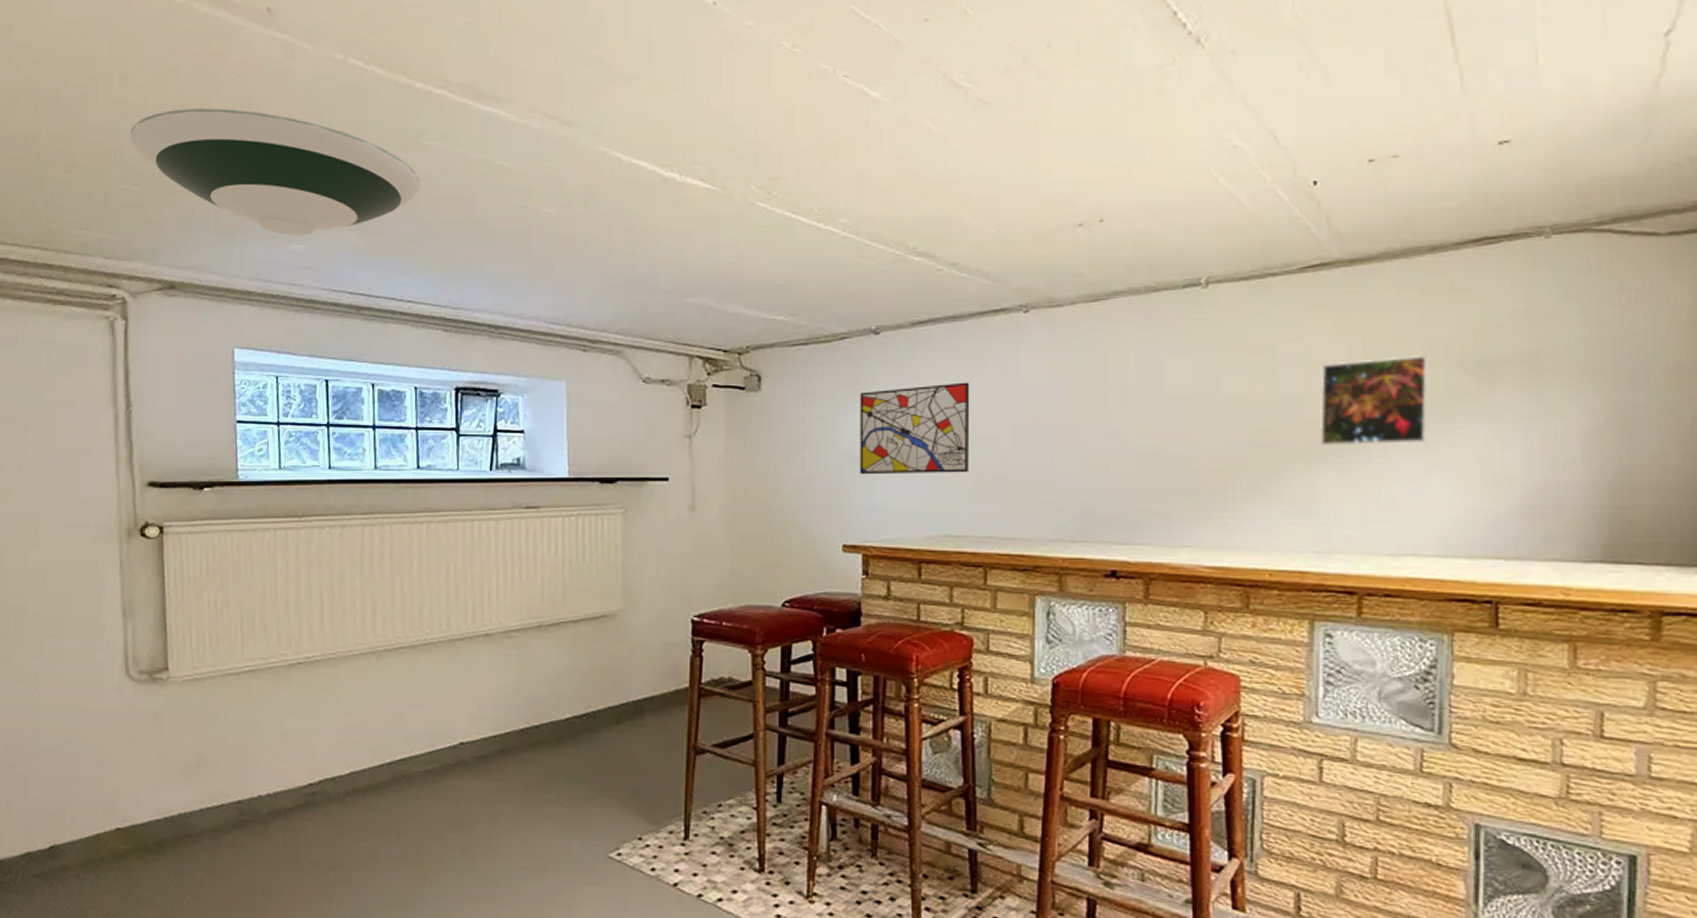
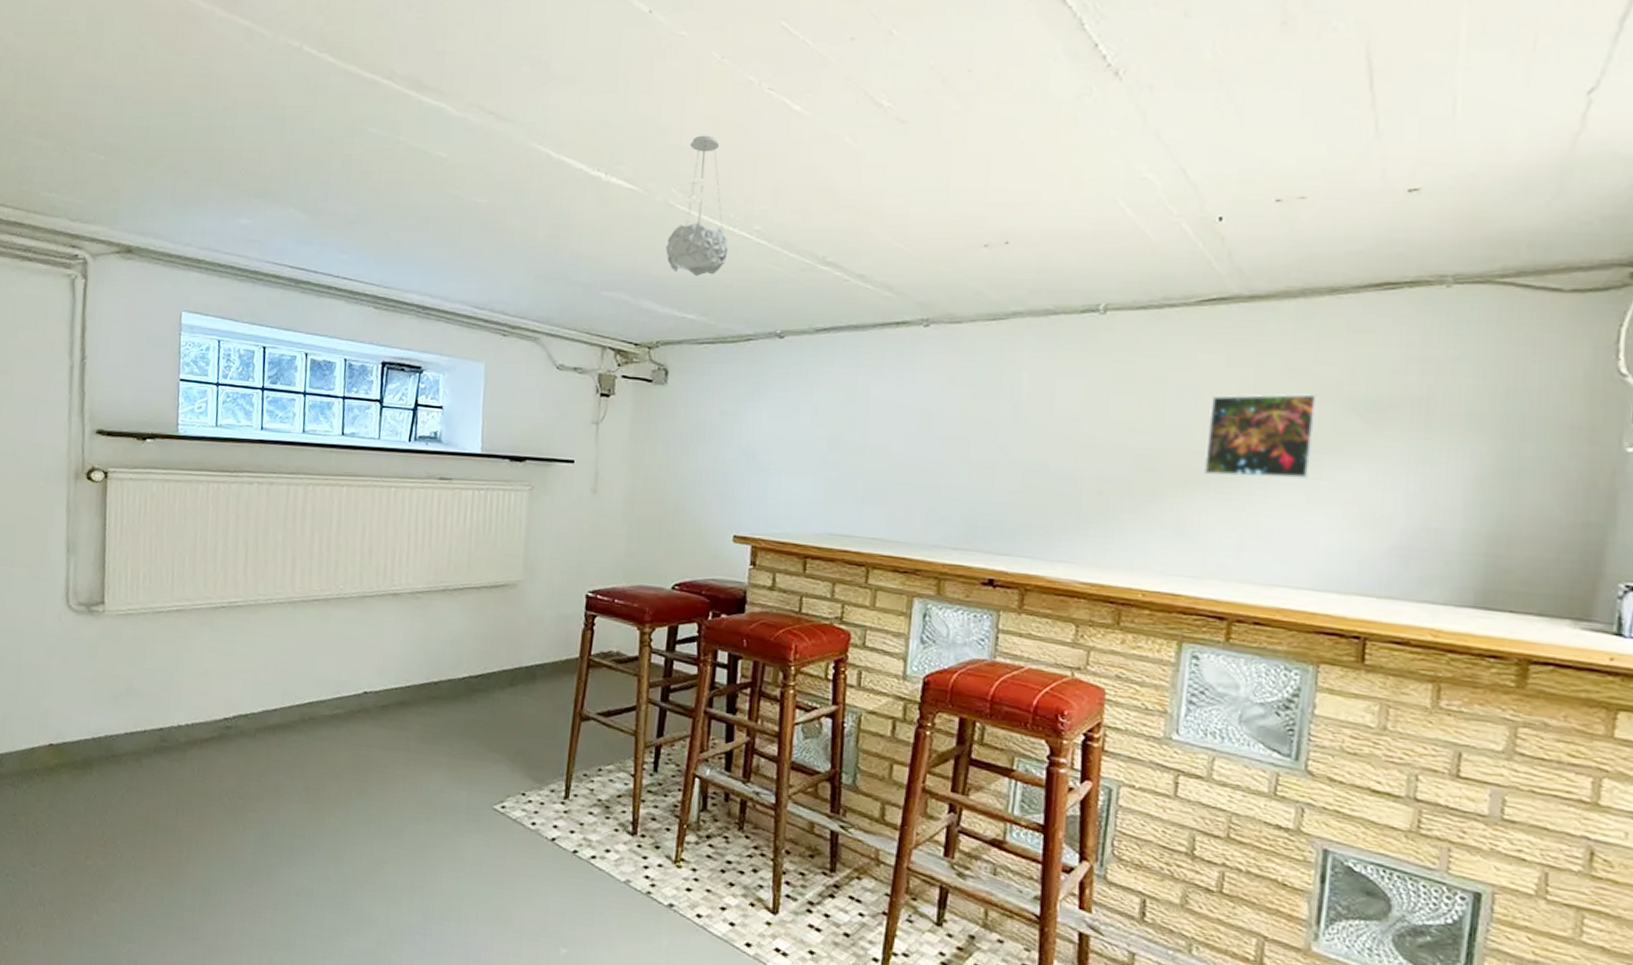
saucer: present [130,108,421,236] -> none [99,85,363,210]
pendant light: none [749,128,814,275] -> present [666,135,728,276]
wall art: present [859,382,970,475] -> none [755,389,867,476]

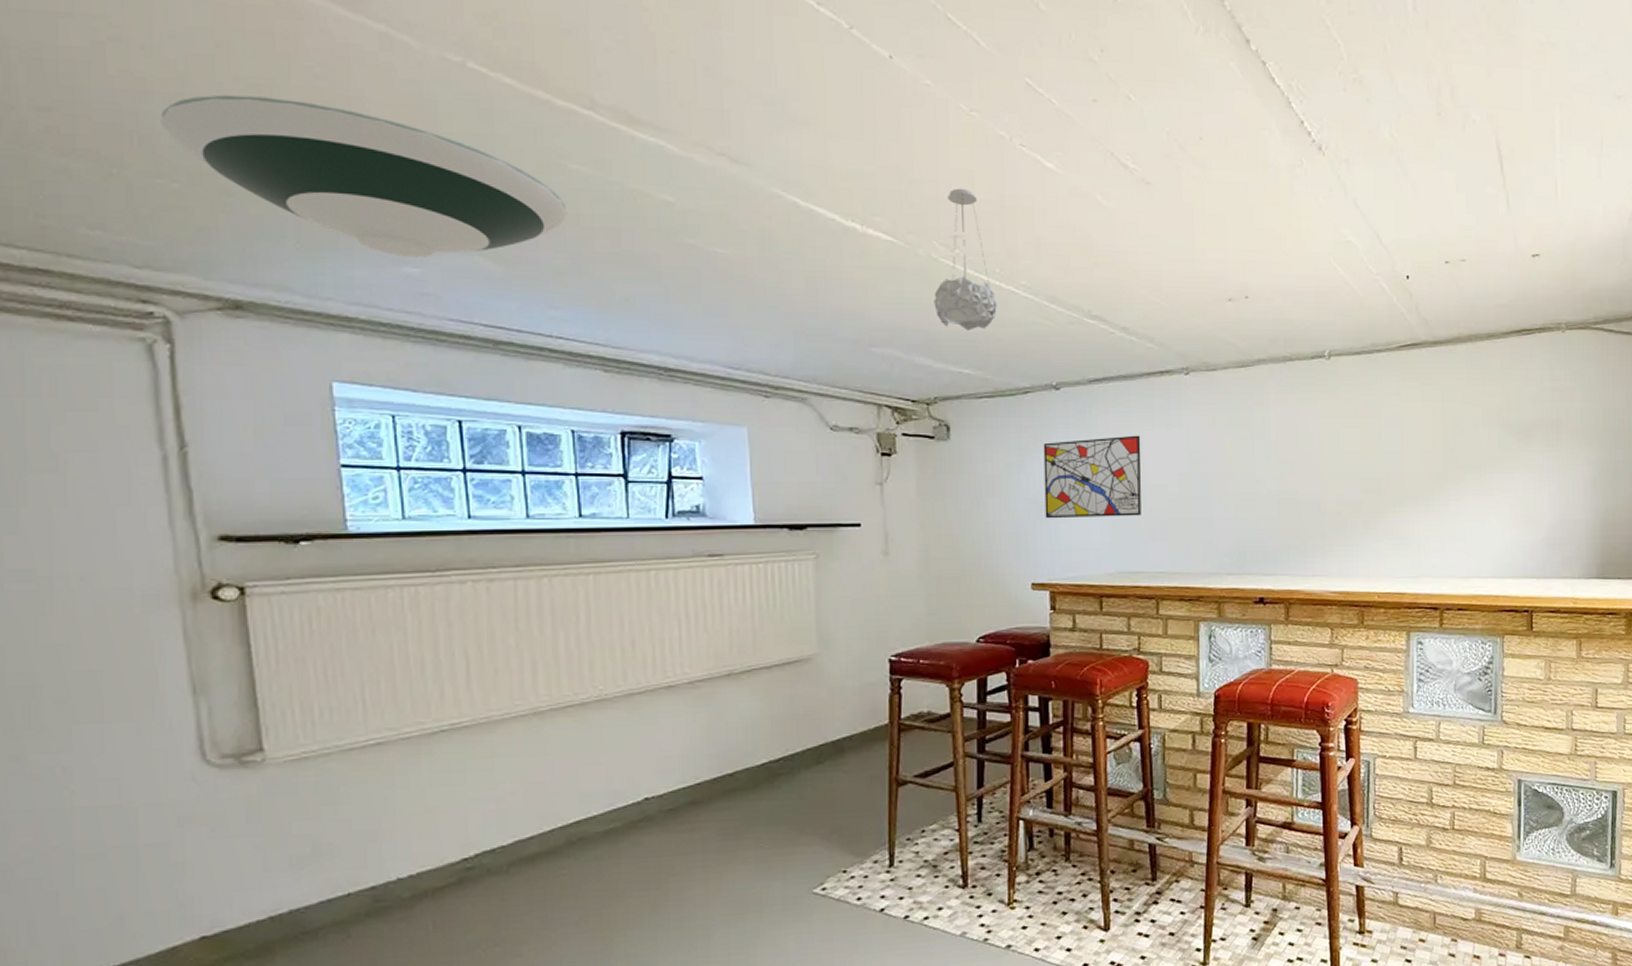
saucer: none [99,85,363,210] -> present [160,94,568,258]
wall art: none [755,389,867,476] -> present [1043,435,1142,519]
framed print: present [1204,393,1318,479] -> none [1413,421,1487,492]

